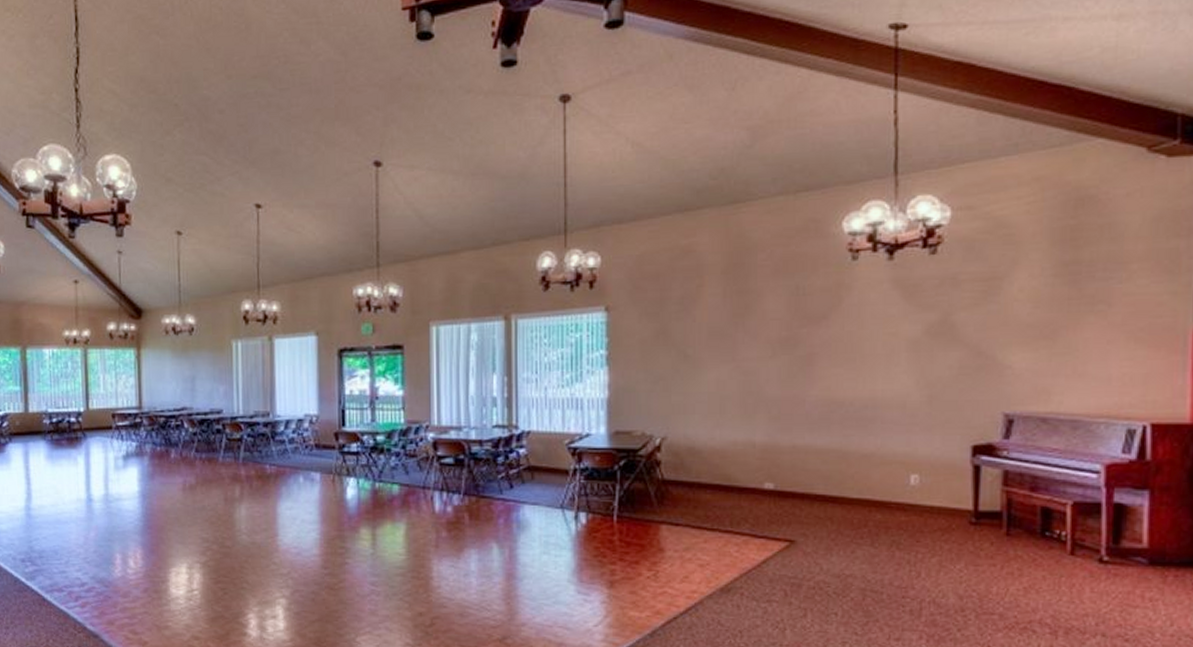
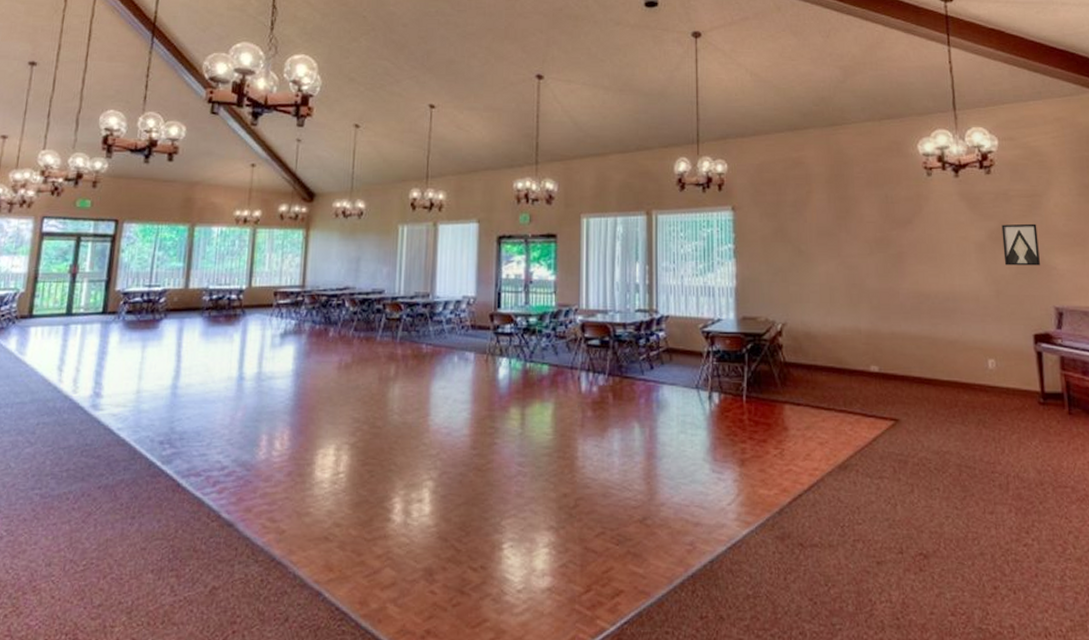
wall art: none [943,313,992,366] -> present [1001,223,1040,266]

